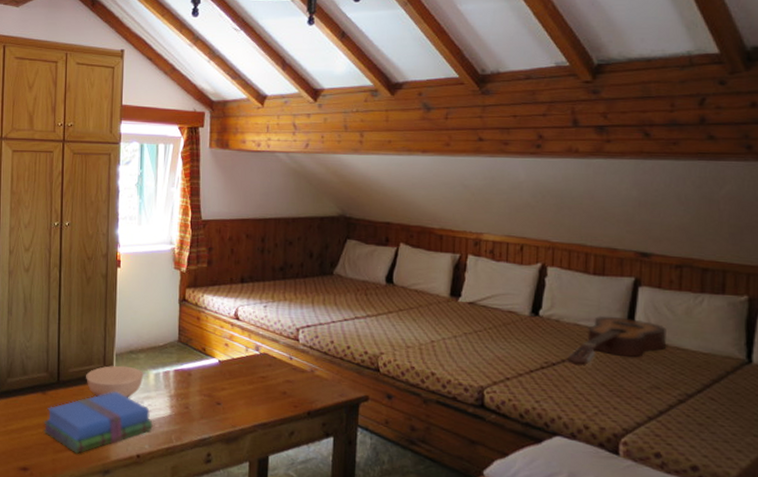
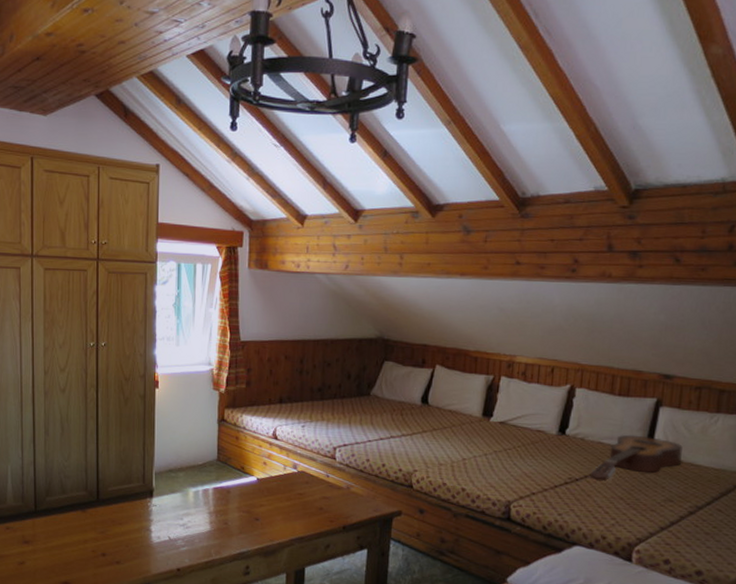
books: present [43,391,153,454] -> none [84,508,193,568]
bowl: present [86,365,144,398] -> none [125,484,183,515]

